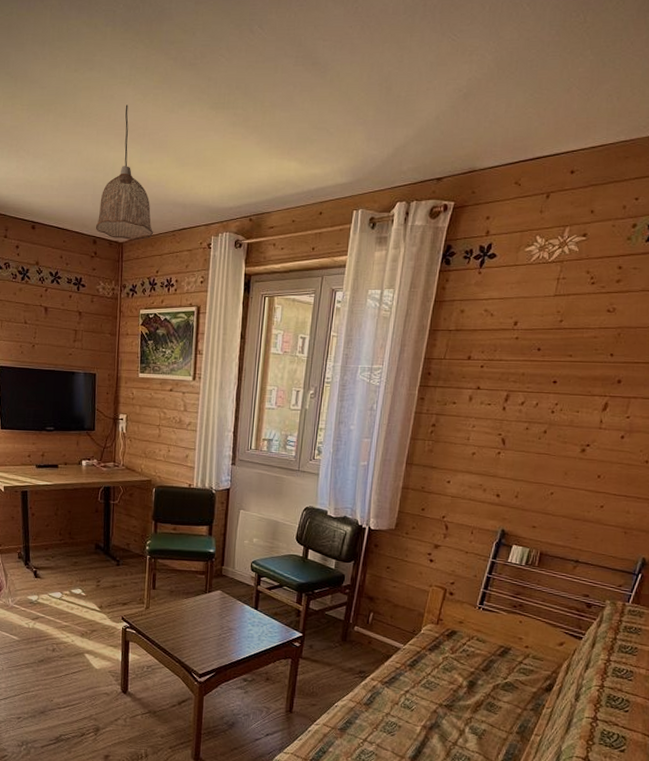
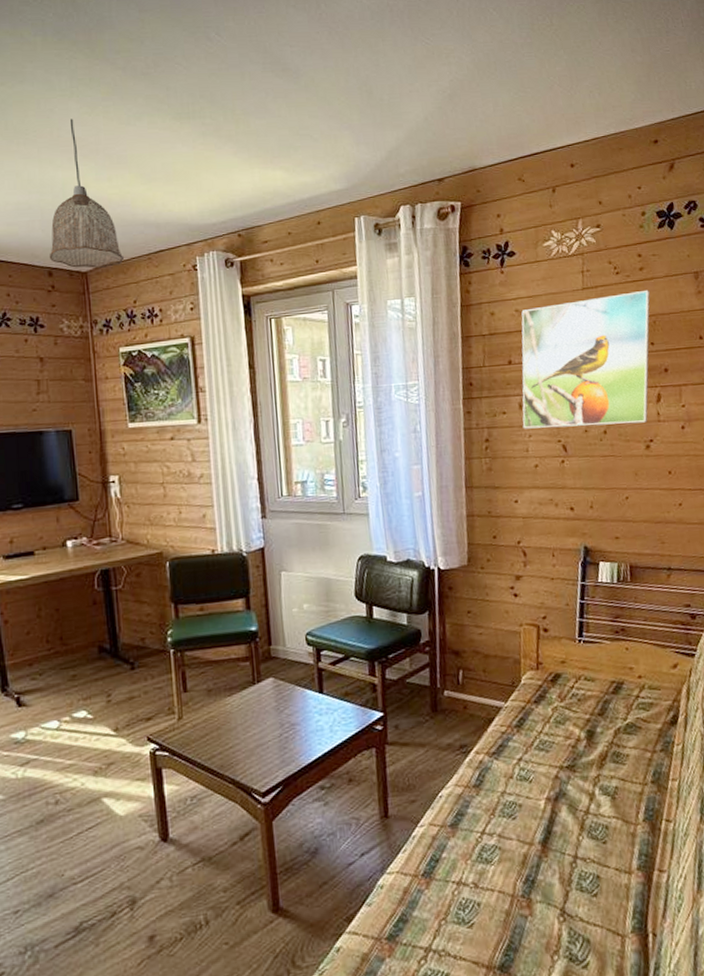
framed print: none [468,302,622,428] -> present [521,289,651,429]

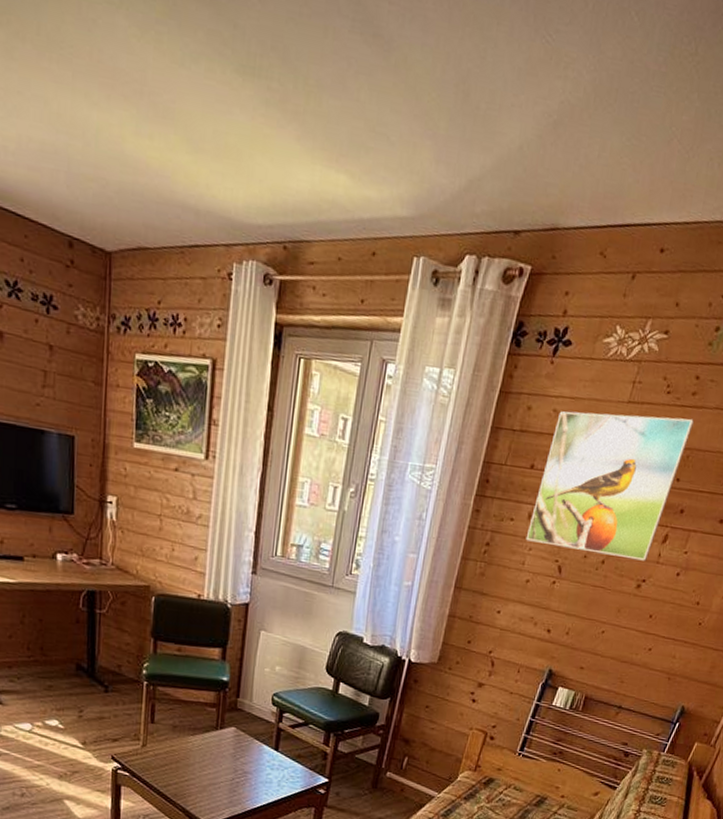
pendant lamp: present [49,119,125,269] -> none [71,39,155,253]

